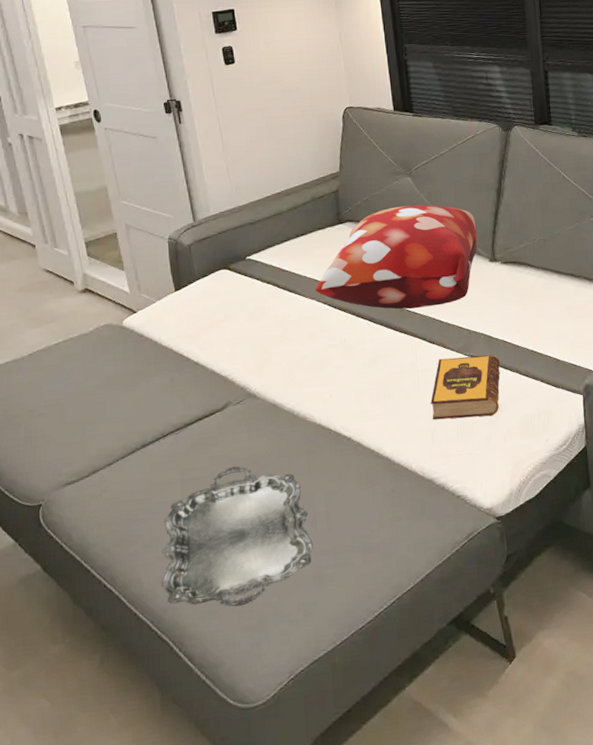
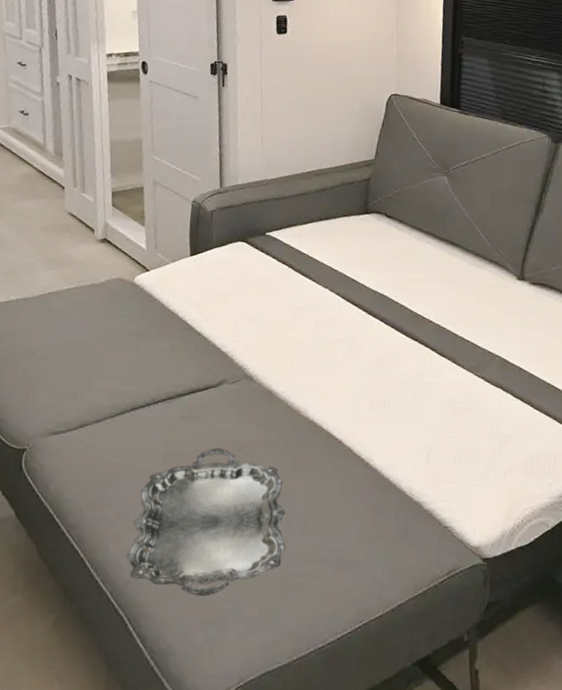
decorative pillow: present [315,204,478,309] -> none [330,205,509,317]
hardback book: present [431,354,501,420] -> none [430,374,513,447]

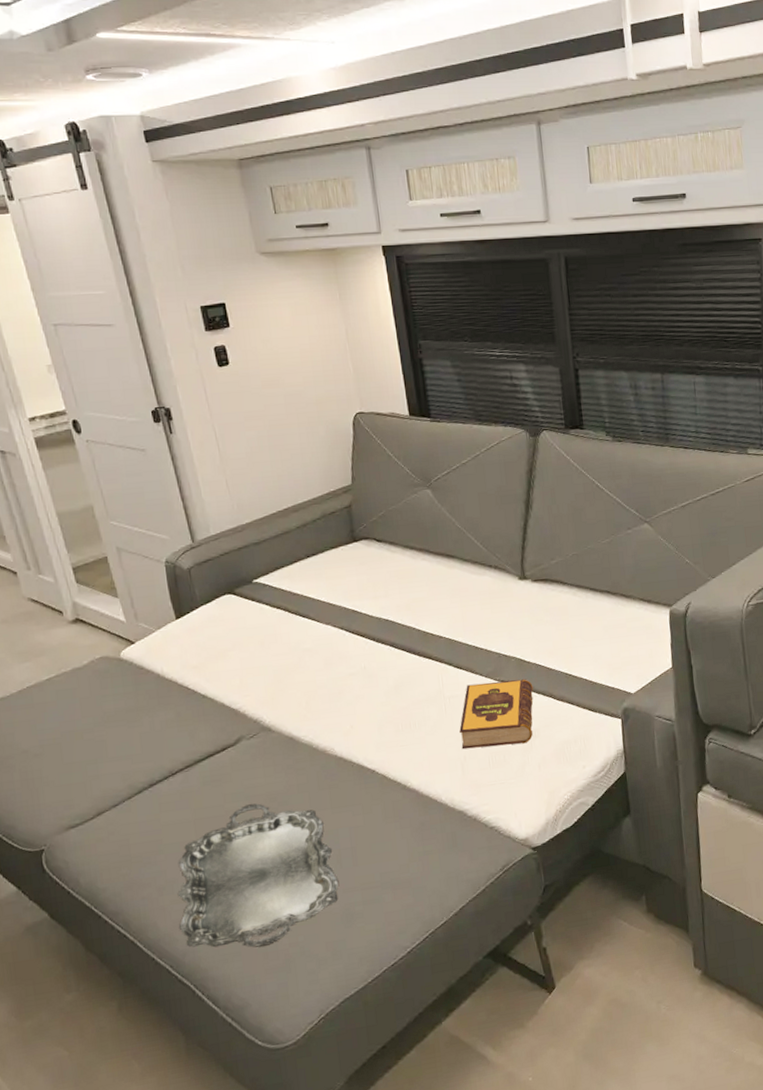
hardback book: none [430,374,513,447] -> present [459,679,534,749]

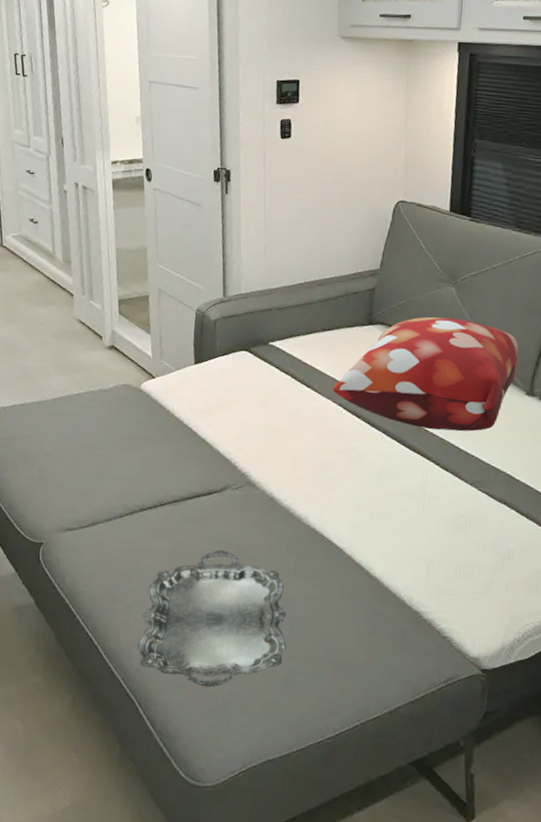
decorative pillow: none [330,519,506,633] -> present [333,316,519,432]
hardback book: present [459,679,534,749] -> none [431,488,518,562]

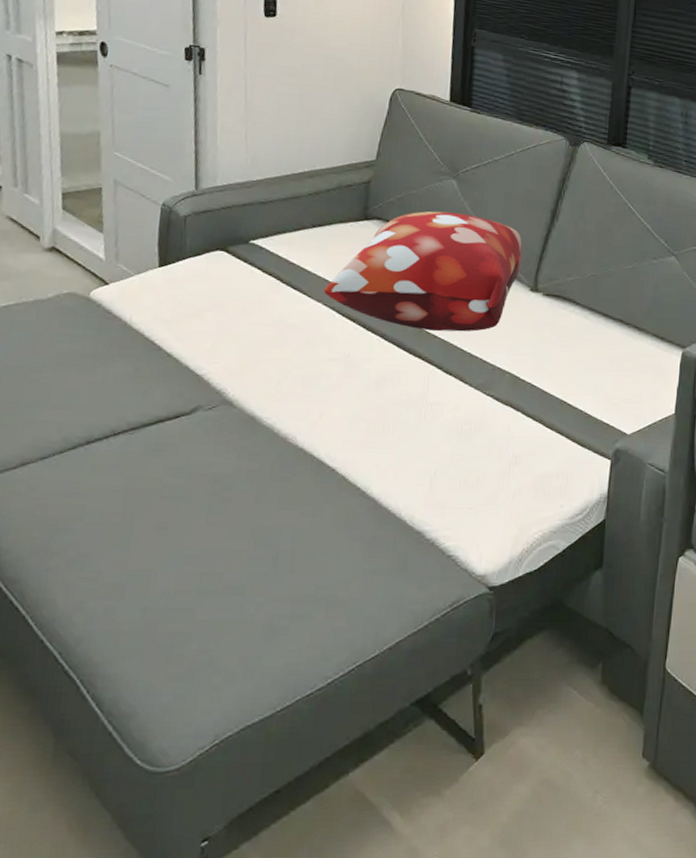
serving tray: present [136,550,286,687] -> none [79,483,270,648]

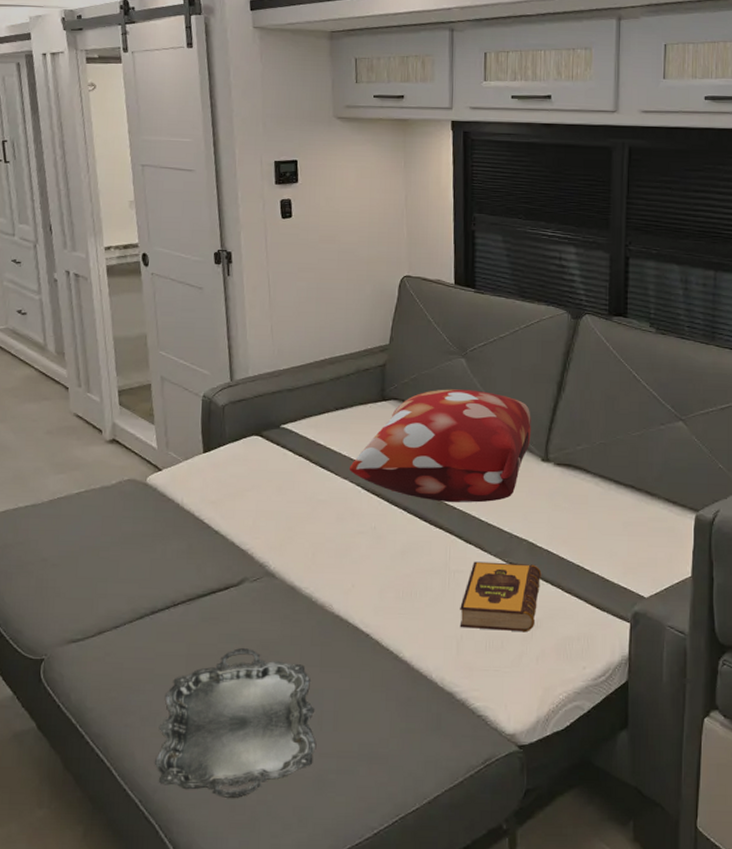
serving tray: none [79,483,270,648] -> present [154,648,317,798]
hardback book: none [434,393,524,469] -> present [459,561,542,633]

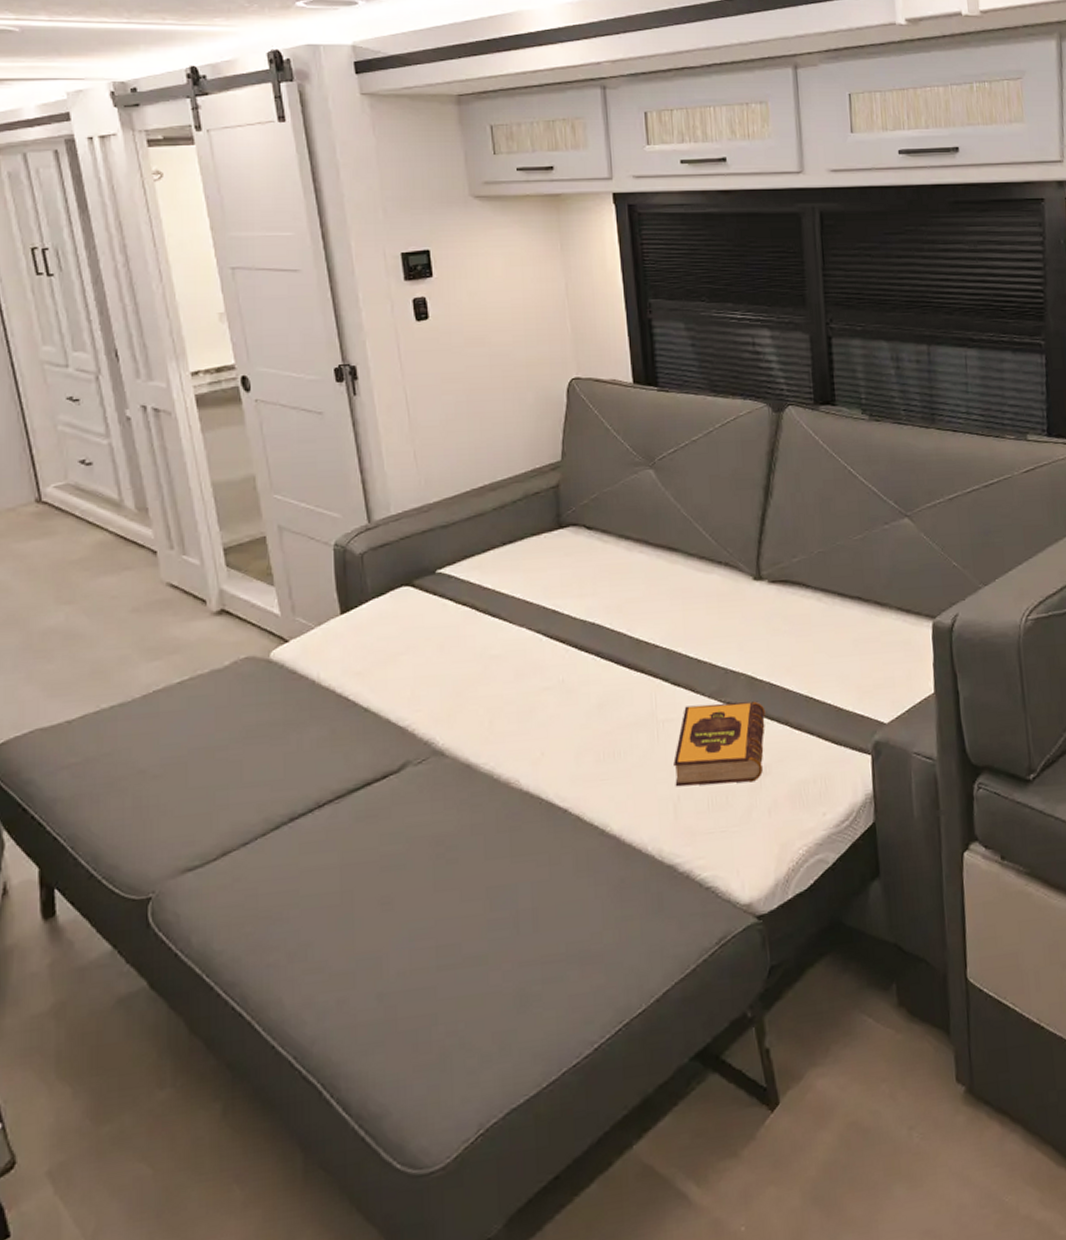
serving tray: present [154,648,317,798] -> none [309,847,514,1036]
decorative pillow: present [350,389,531,503] -> none [526,505,739,641]

